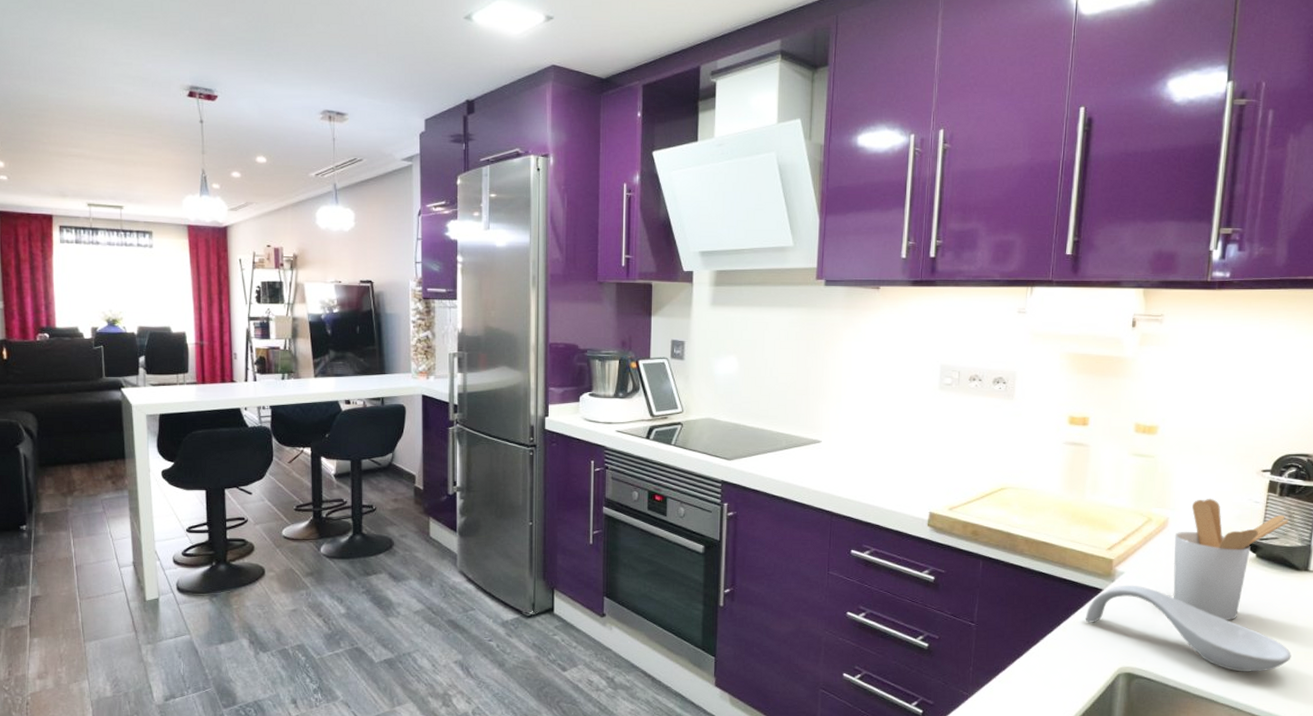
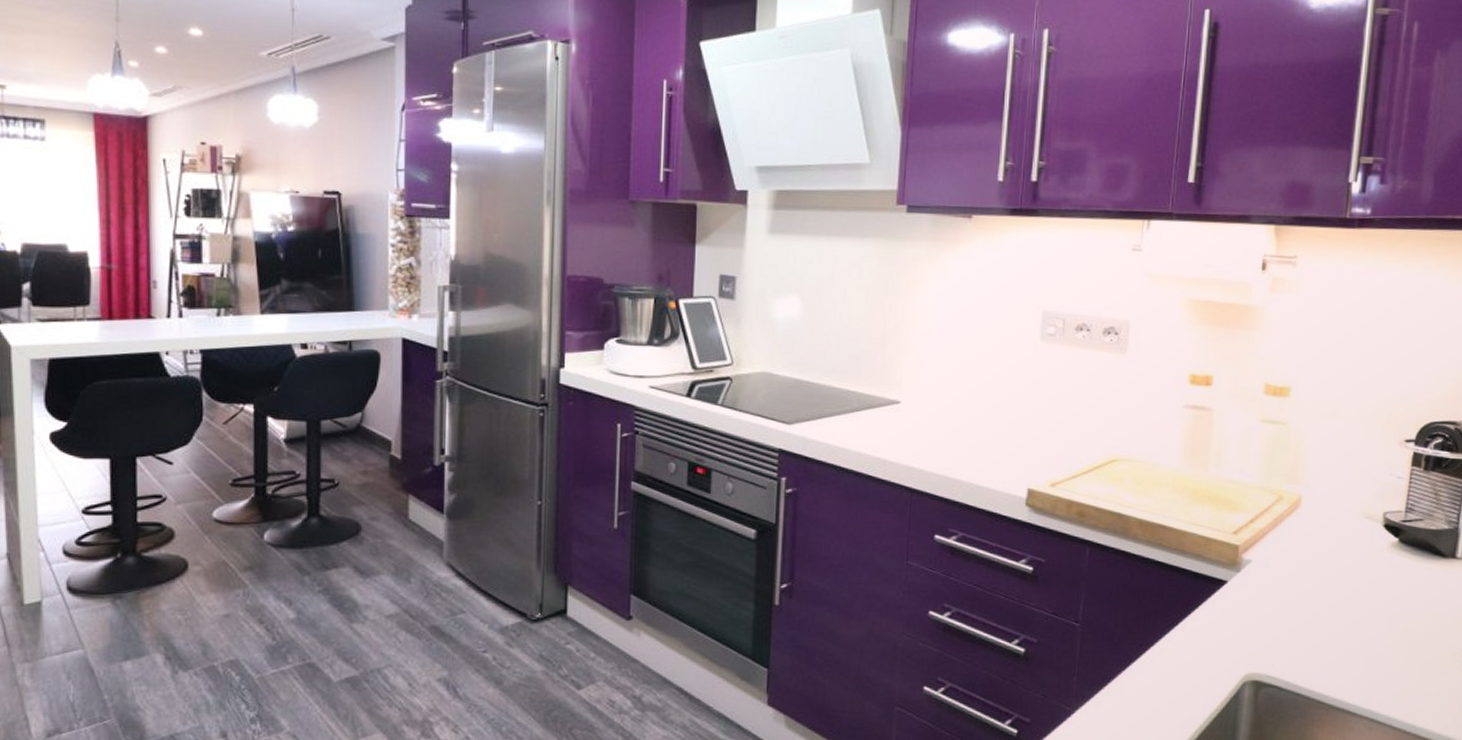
spoon rest: present [1085,585,1292,672] -> none [1207,575,1437,677]
utensil holder: present [1173,498,1289,620] -> none [1306,472,1434,616]

